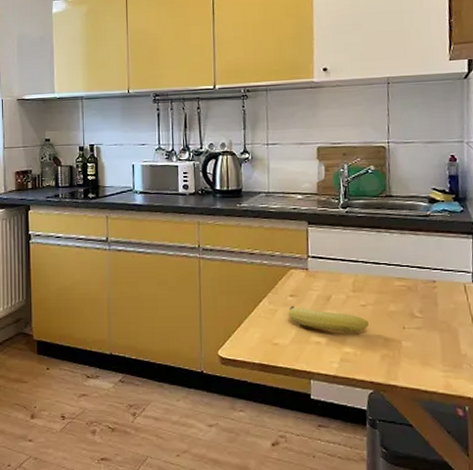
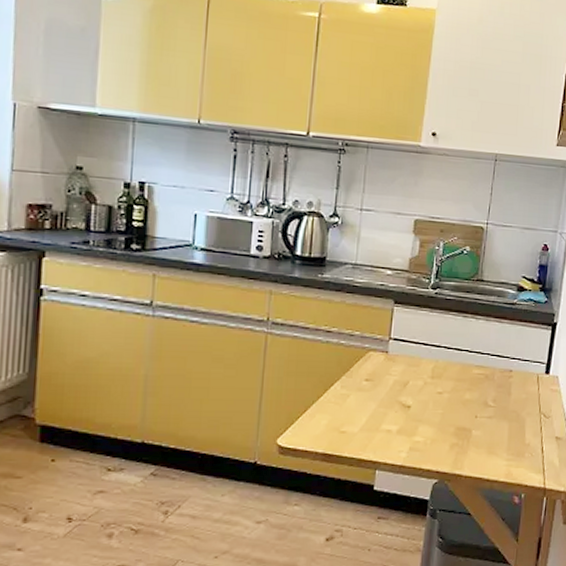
fruit: present [288,305,369,332] -> none [361,390,443,420]

